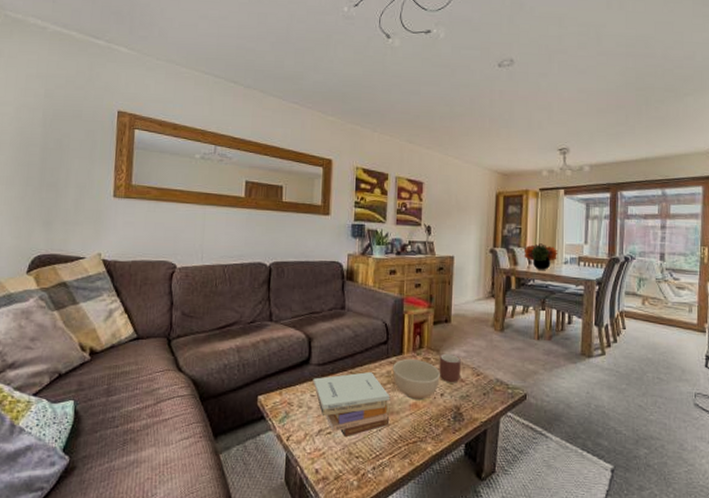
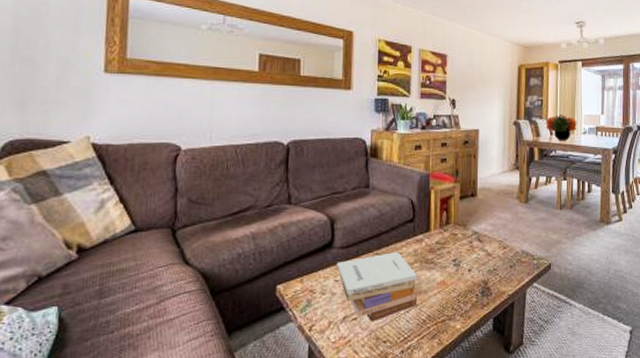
bowl: present [393,358,440,401] -> none [420,235,467,278]
mug: present [439,353,461,384] -> none [466,228,487,258]

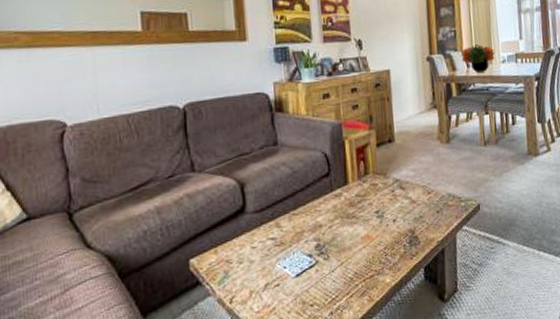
books: present [336,252,418,321] -> none [251,210,341,285]

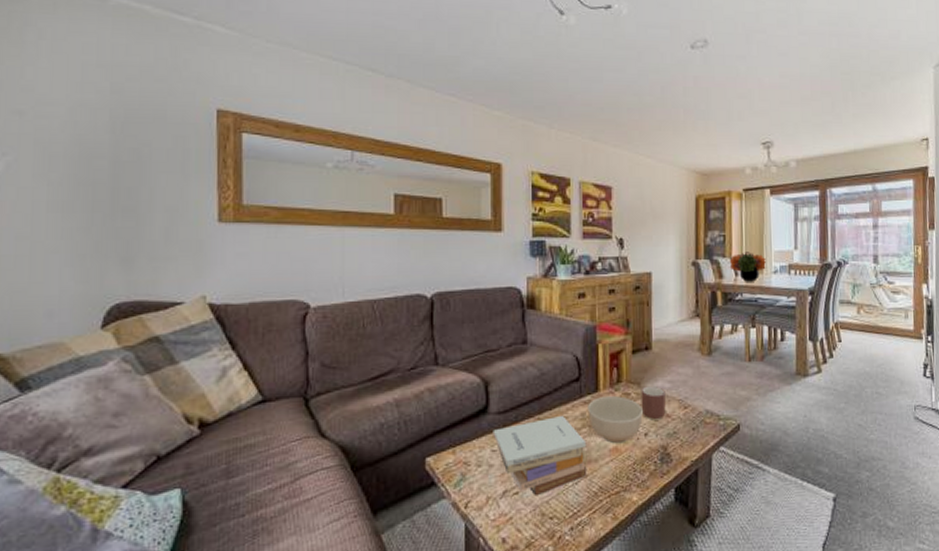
books: none [251,210,341,285] -> present [493,416,587,495]
bowl: none [338,187,390,232] -> present [588,395,643,444]
mug: none [387,175,412,207] -> present [641,385,666,421]

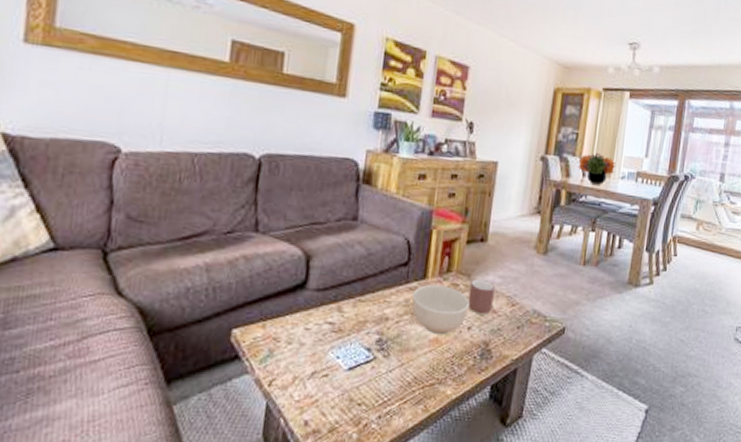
books: present [493,416,587,495] -> none [308,300,407,379]

